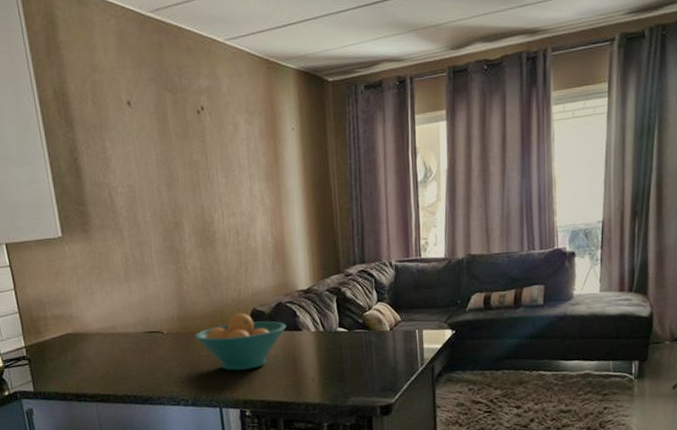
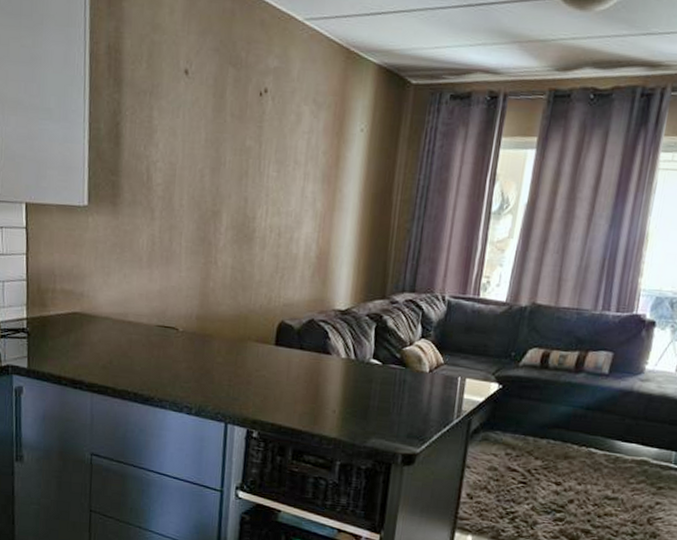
fruit bowl: present [194,312,287,371] -> none [211,322,315,388]

